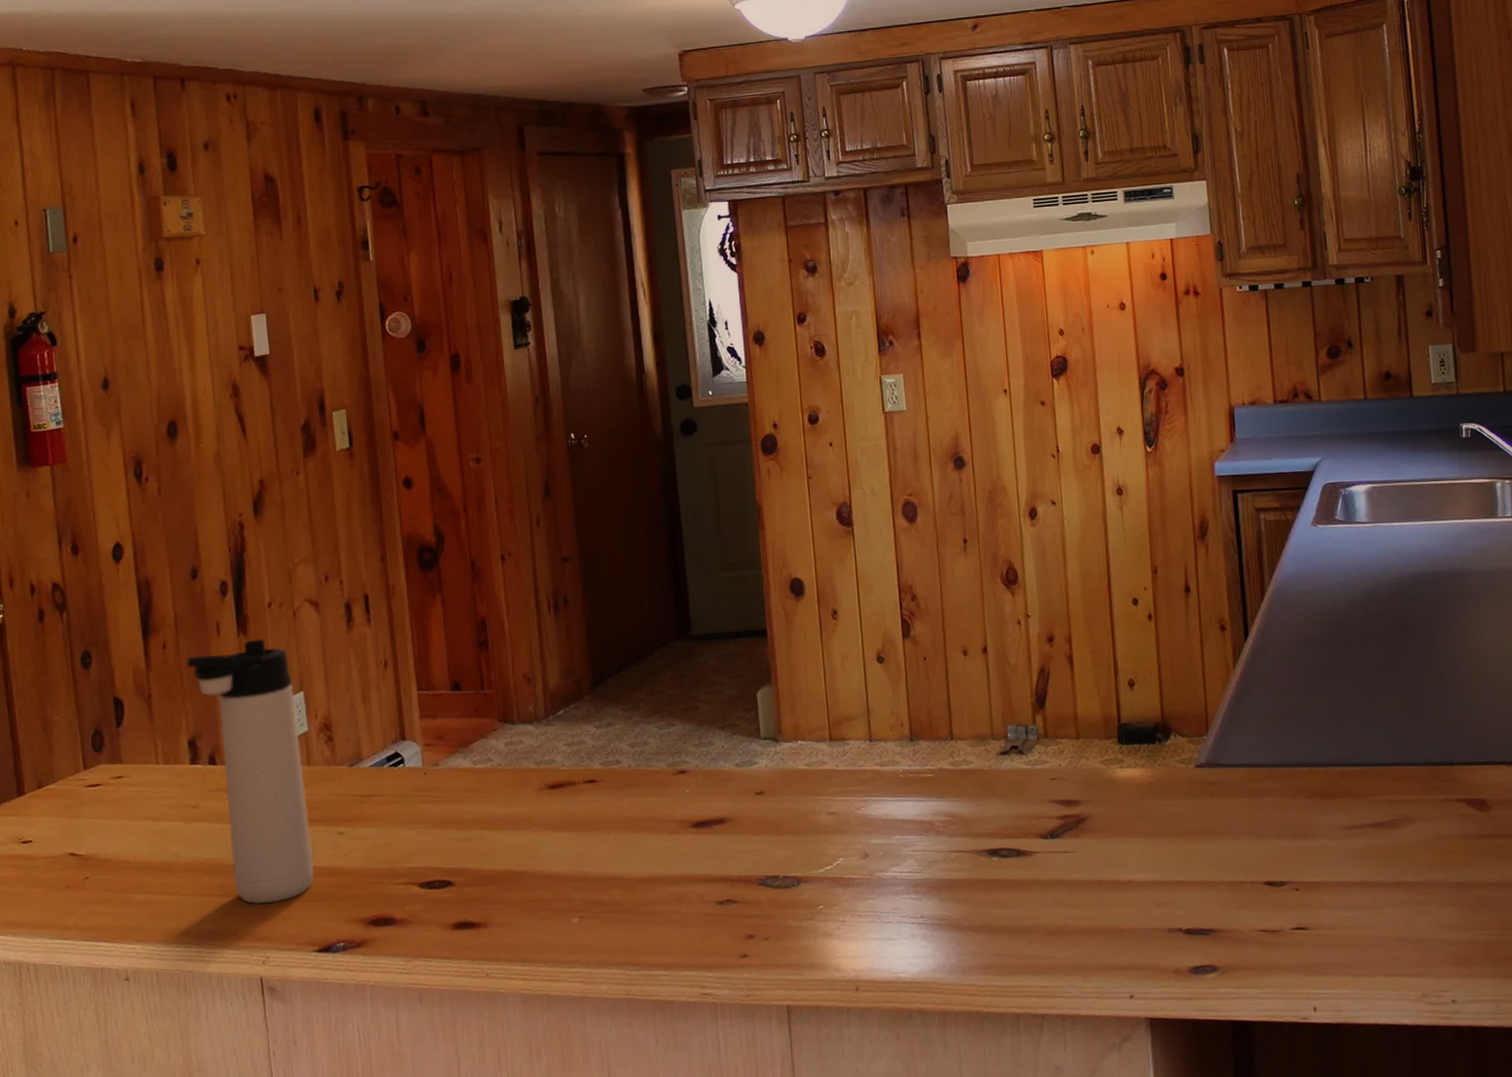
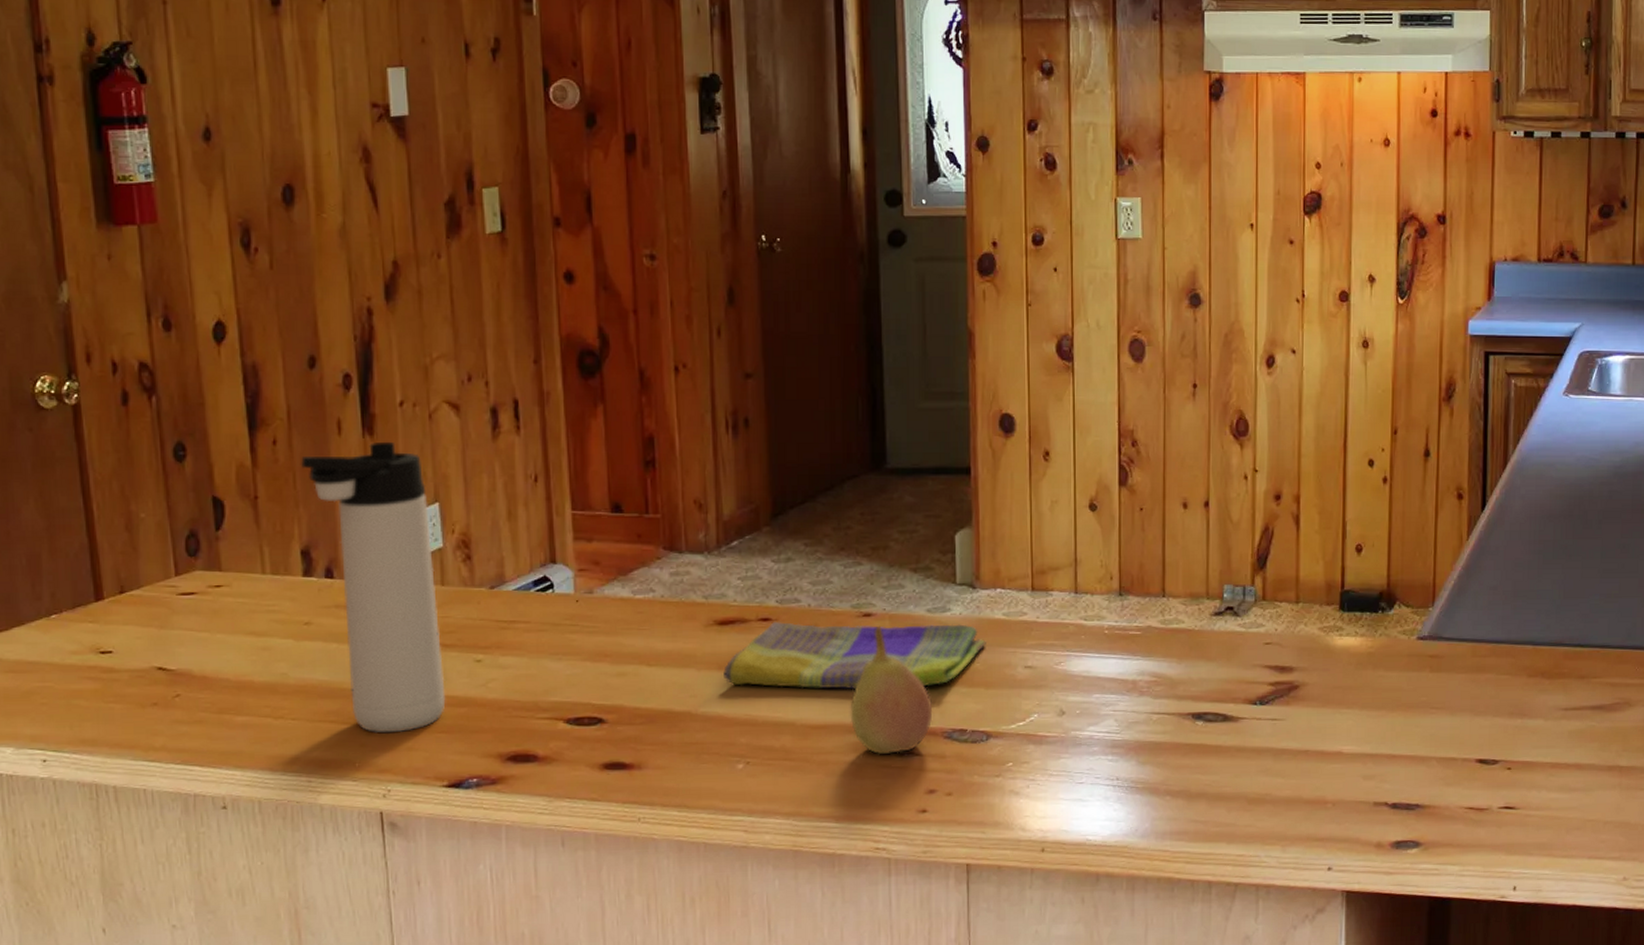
dish towel: none [556,776,792,845] -> present [724,621,986,691]
fruit: none [671,782,748,904] -> present [850,627,933,755]

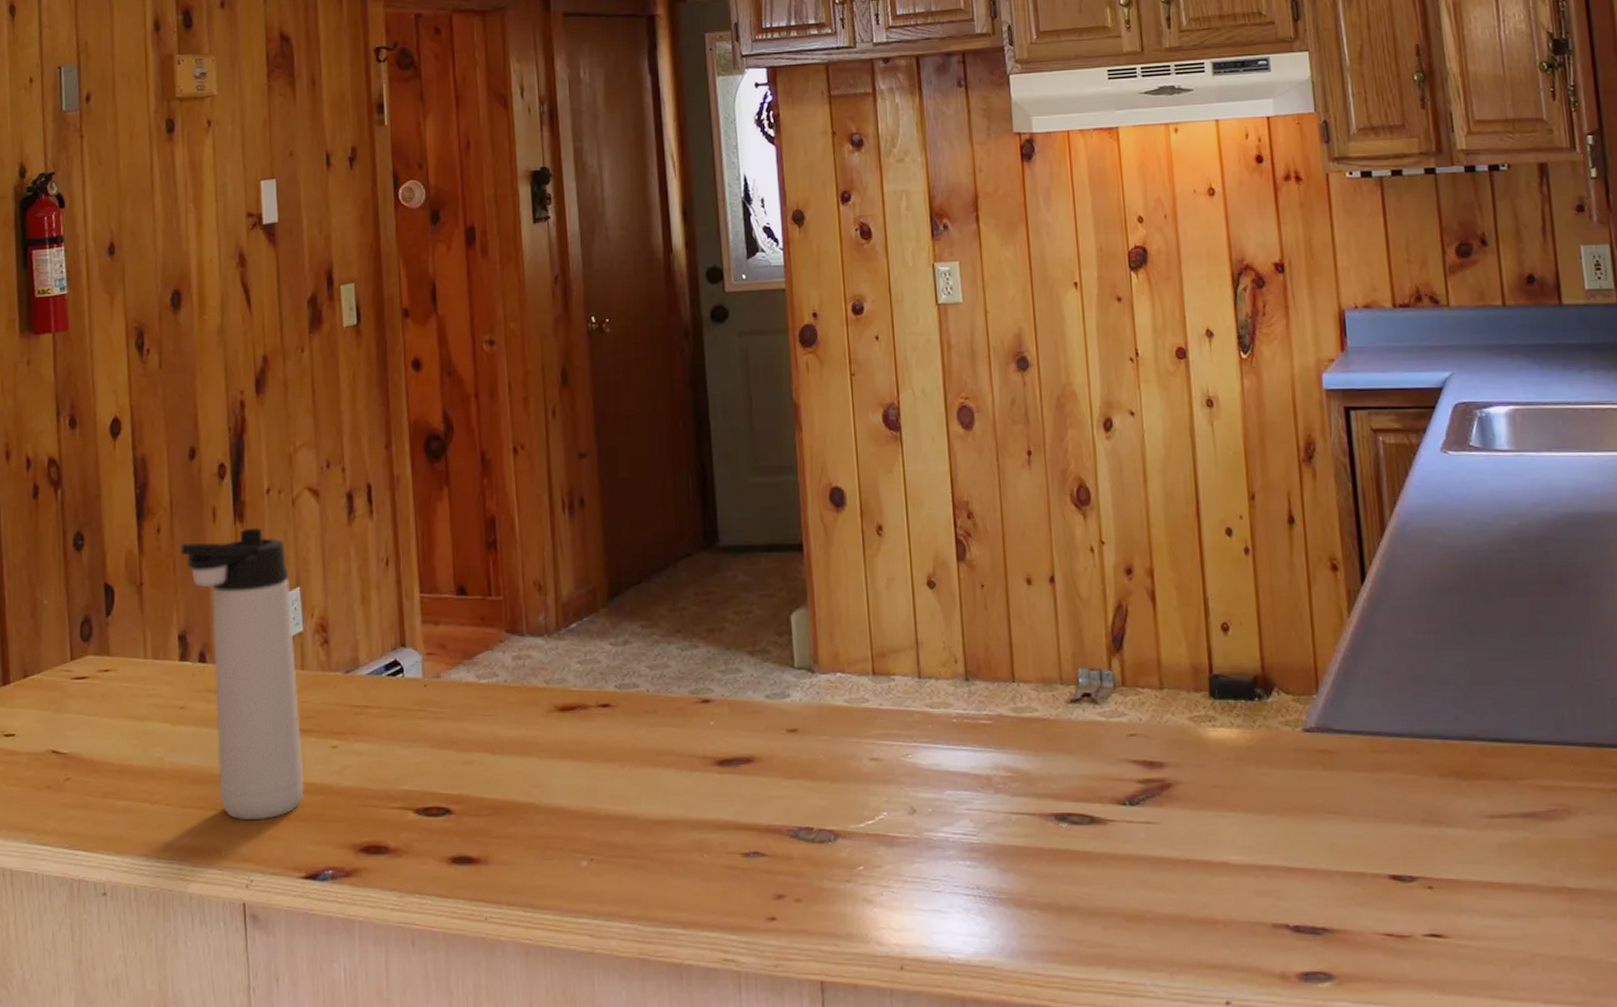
dish towel: present [724,621,986,691] -> none [566,707,829,784]
fruit: present [850,627,933,755] -> none [692,714,778,855]

